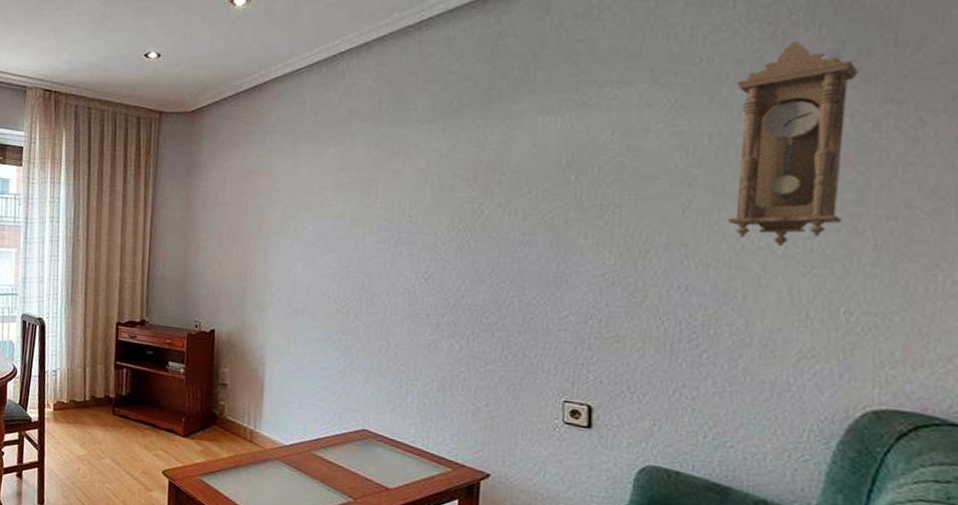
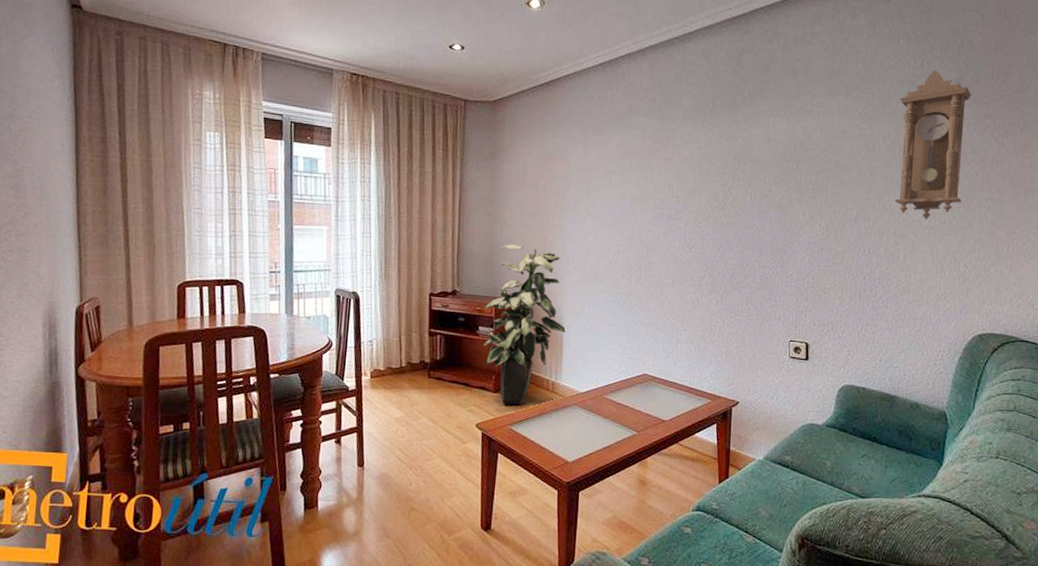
indoor plant: none [173,270,268,454] -> present [483,244,566,405]

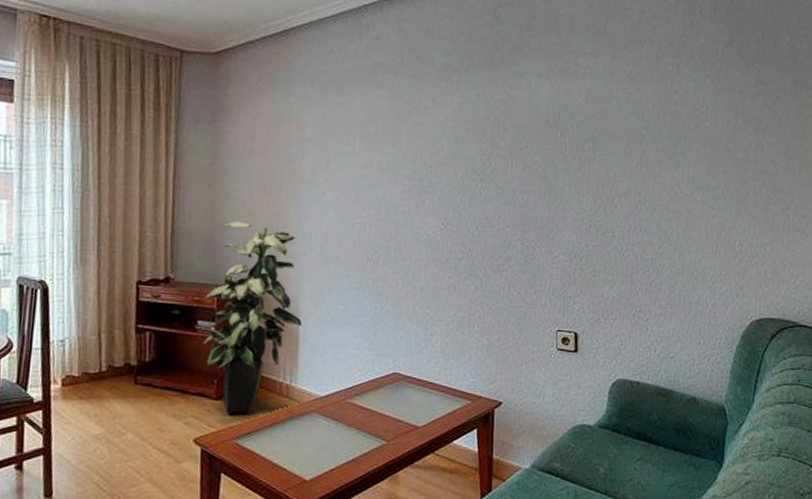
pendulum clock: present [894,70,971,219] -> none [666,30,742,193]

